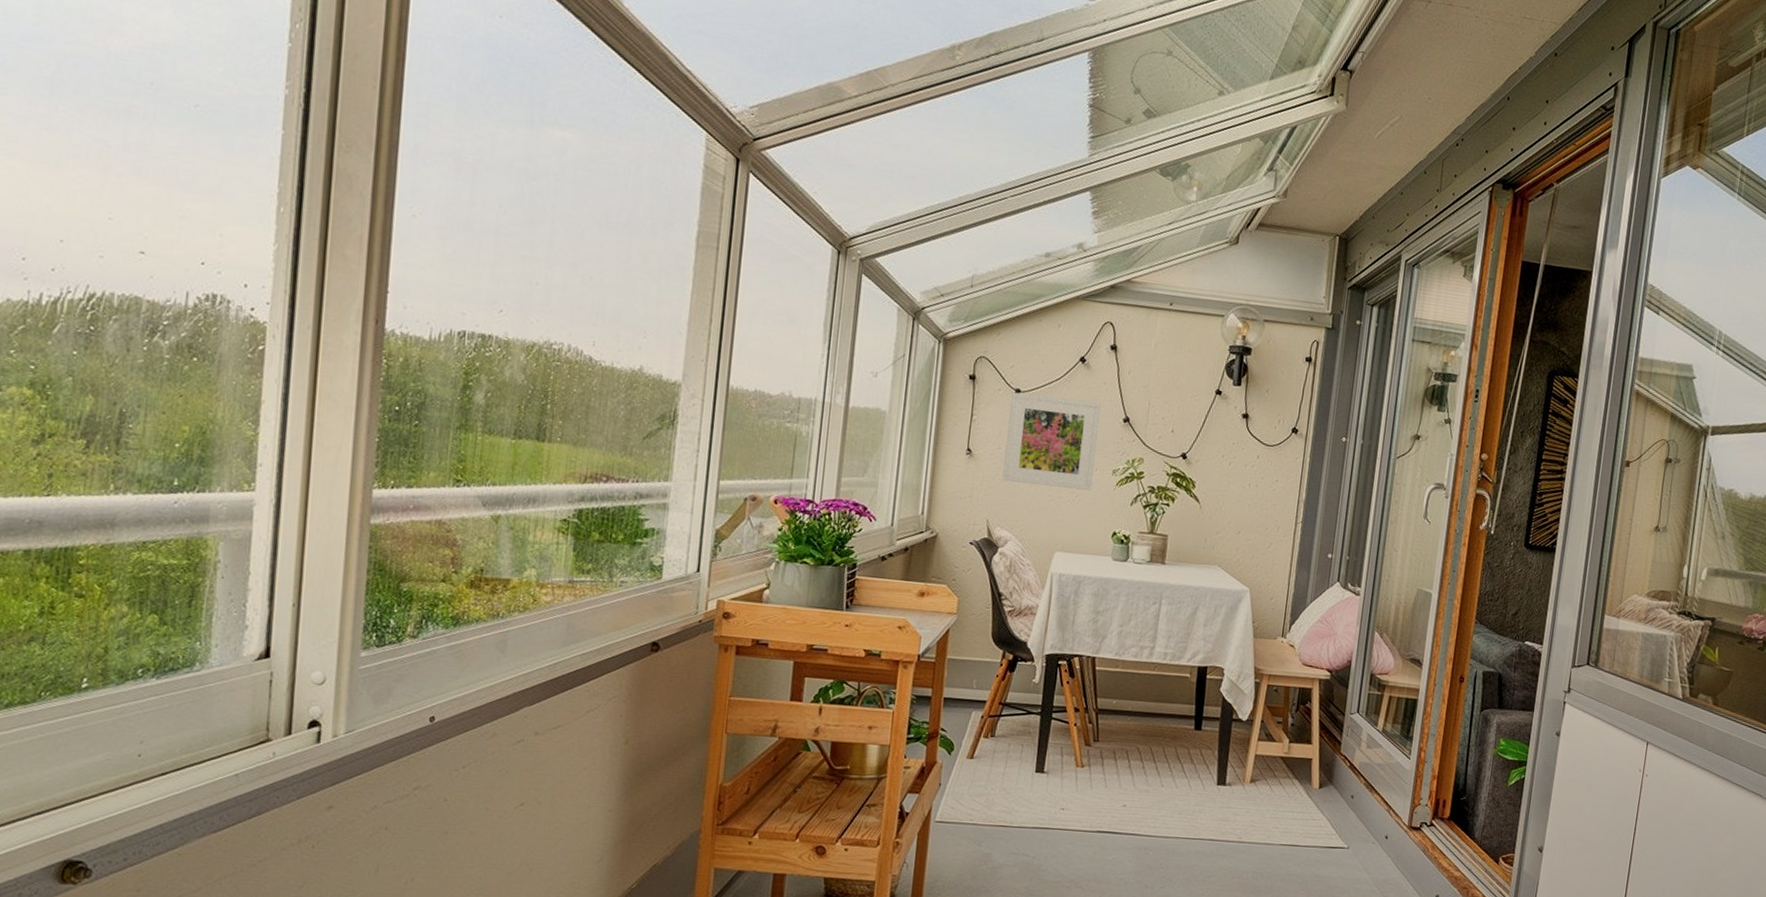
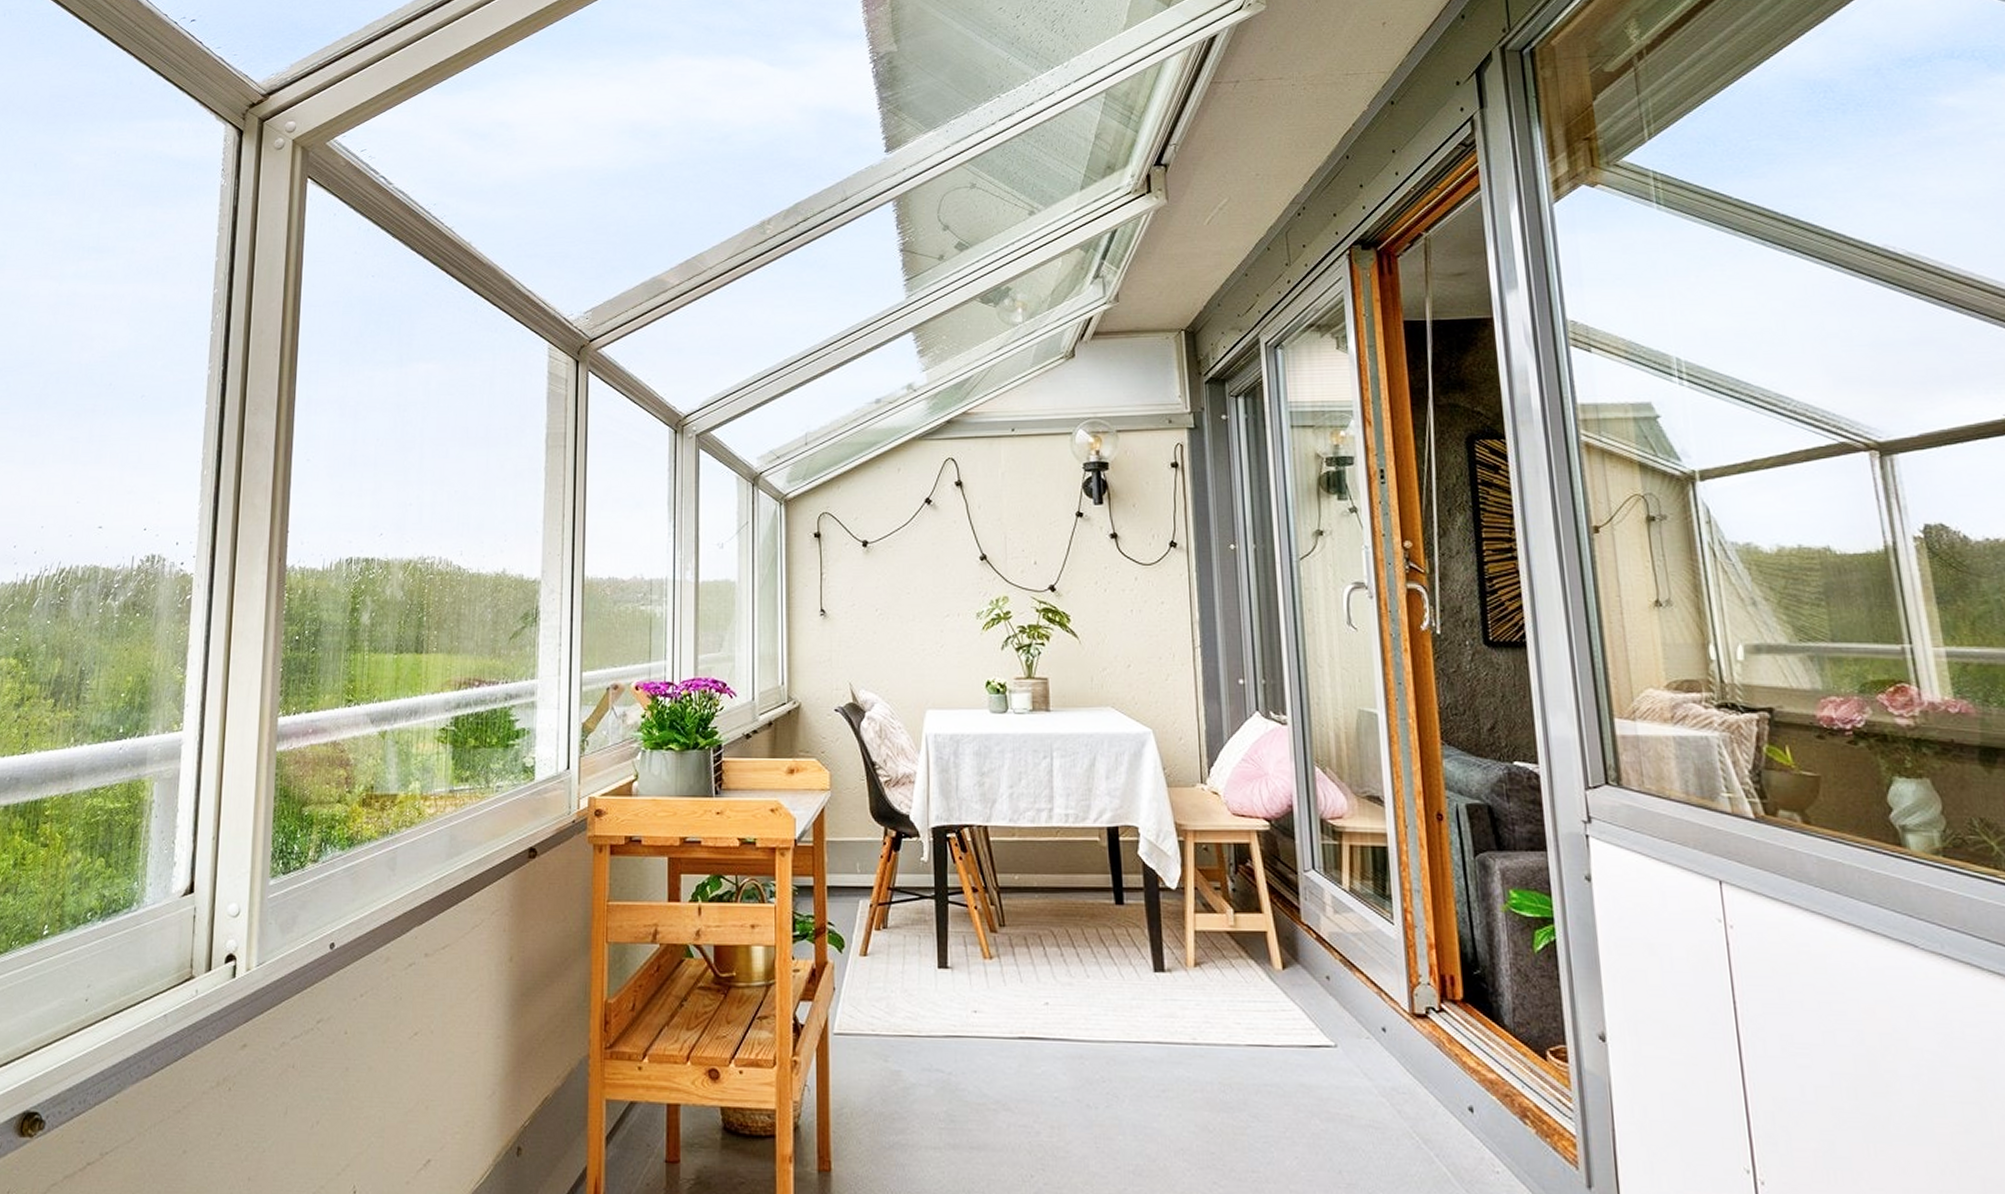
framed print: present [1002,392,1101,491] -> none [859,542,957,640]

